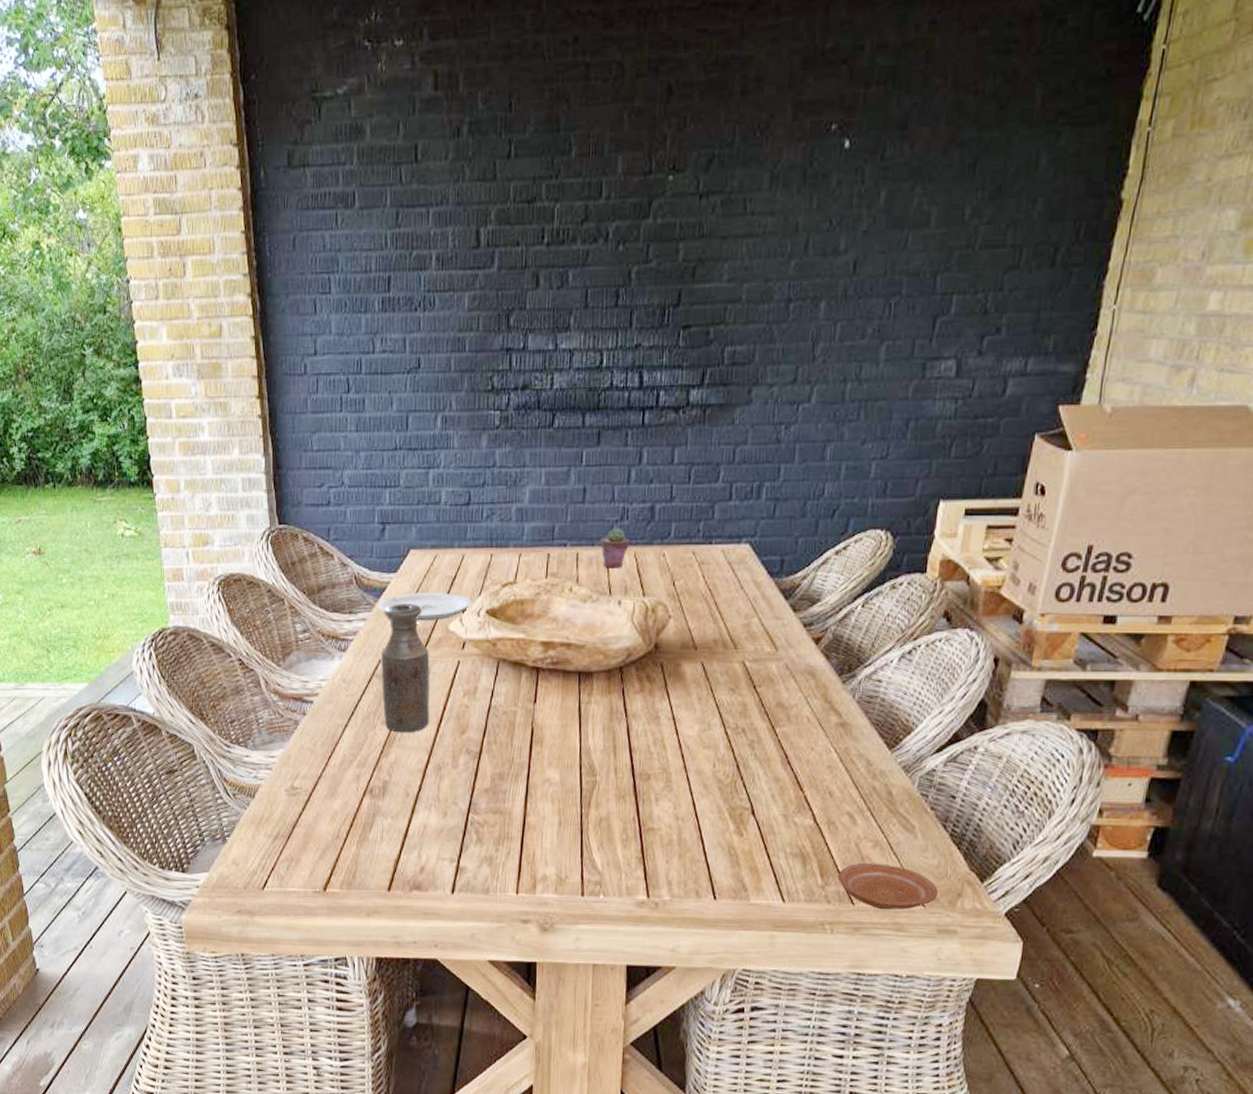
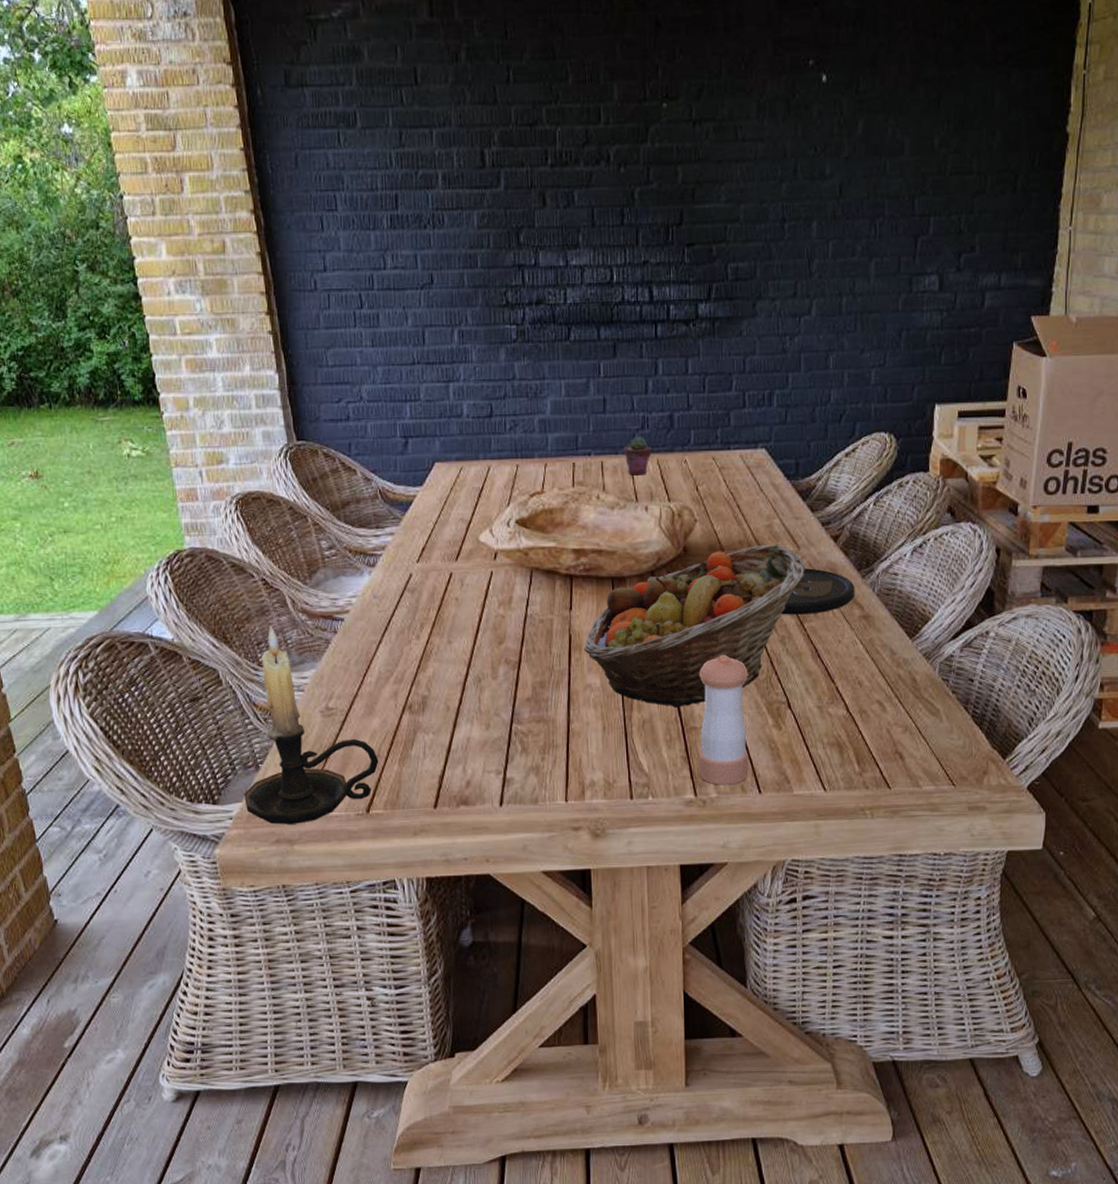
candle holder: none [211,704,338,897] -> present [244,625,379,825]
plate: present [378,593,472,621] -> none [406,504,501,533]
bottle: present [381,604,430,733] -> none [412,516,466,647]
fruit basket: none [545,644,782,807] -> present [584,544,805,708]
pepper shaker: none [654,756,712,889] -> present [698,655,749,785]
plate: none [752,671,834,719] -> present [781,568,855,615]
plate: present [838,862,938,910] -> none [873,747,965,792]

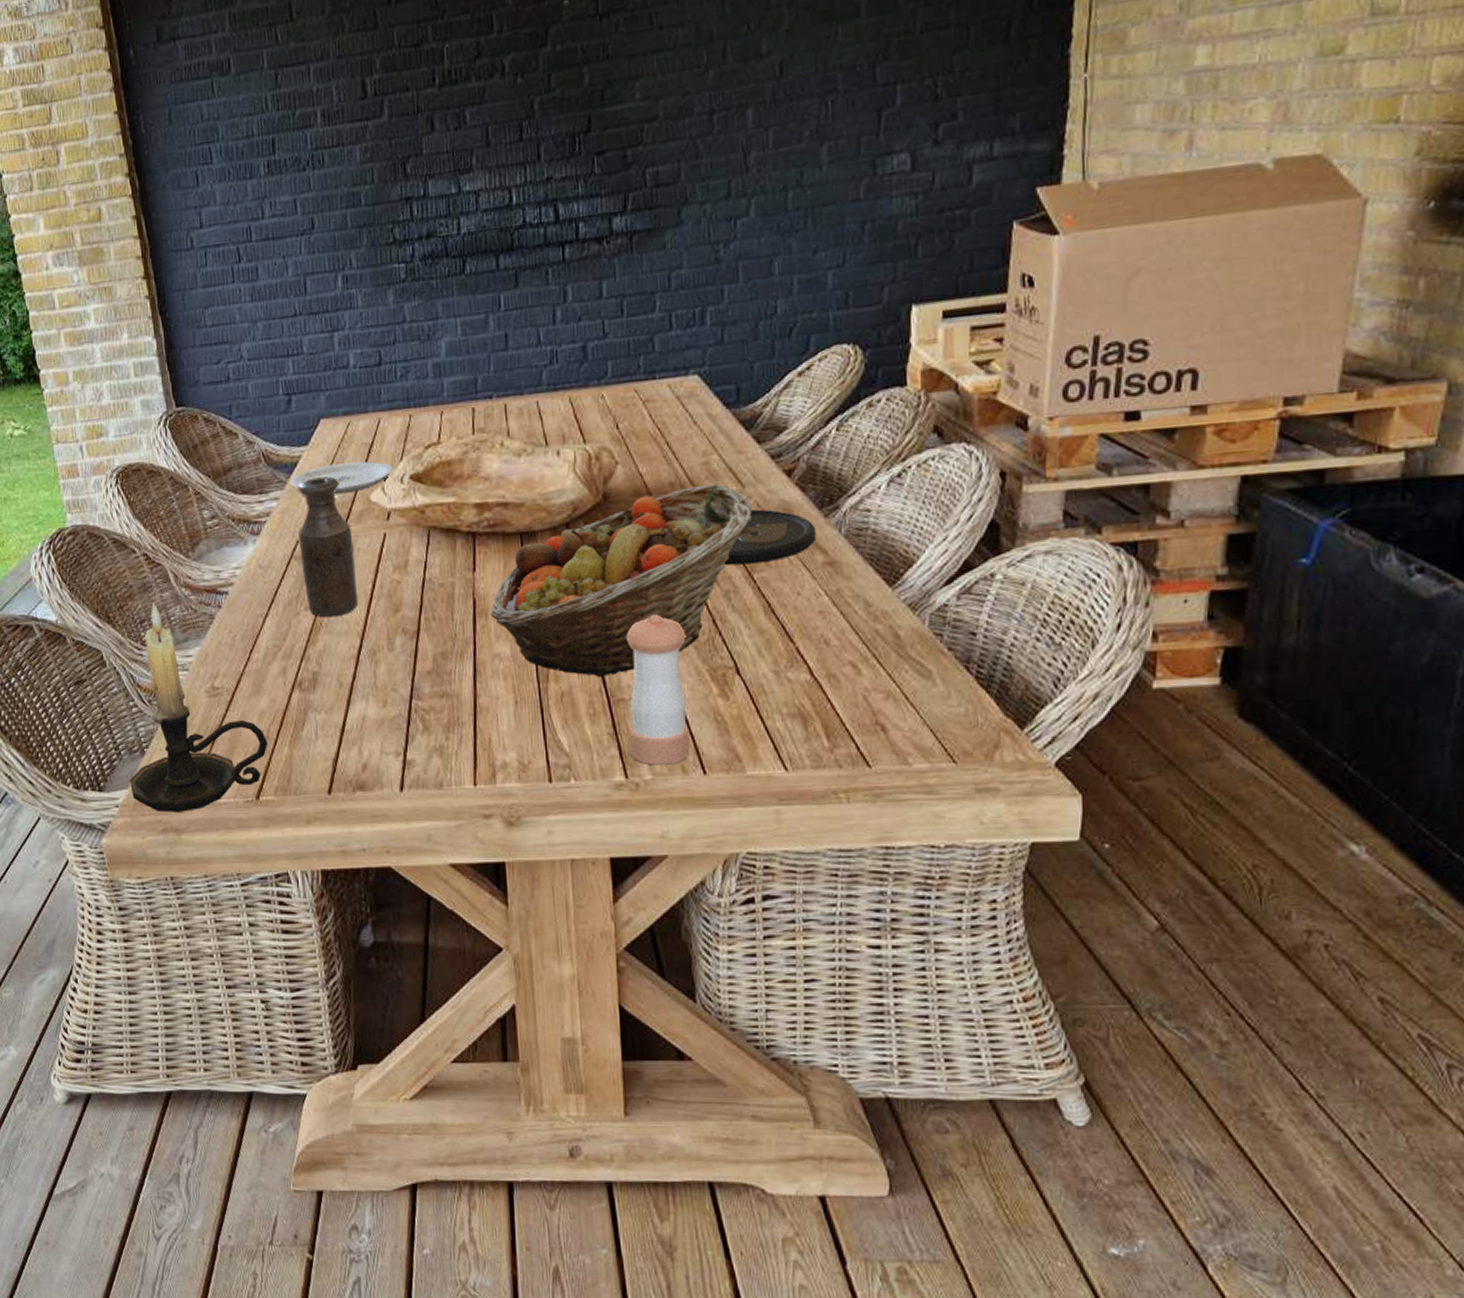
plate: none [406,504,501,533] -> present [291,461,394,495]
bottle: none [412,516,466,647] -> present [298,476,359,618]
potted succulent: present [624,436,652,476] -> none [530,372,563,417]

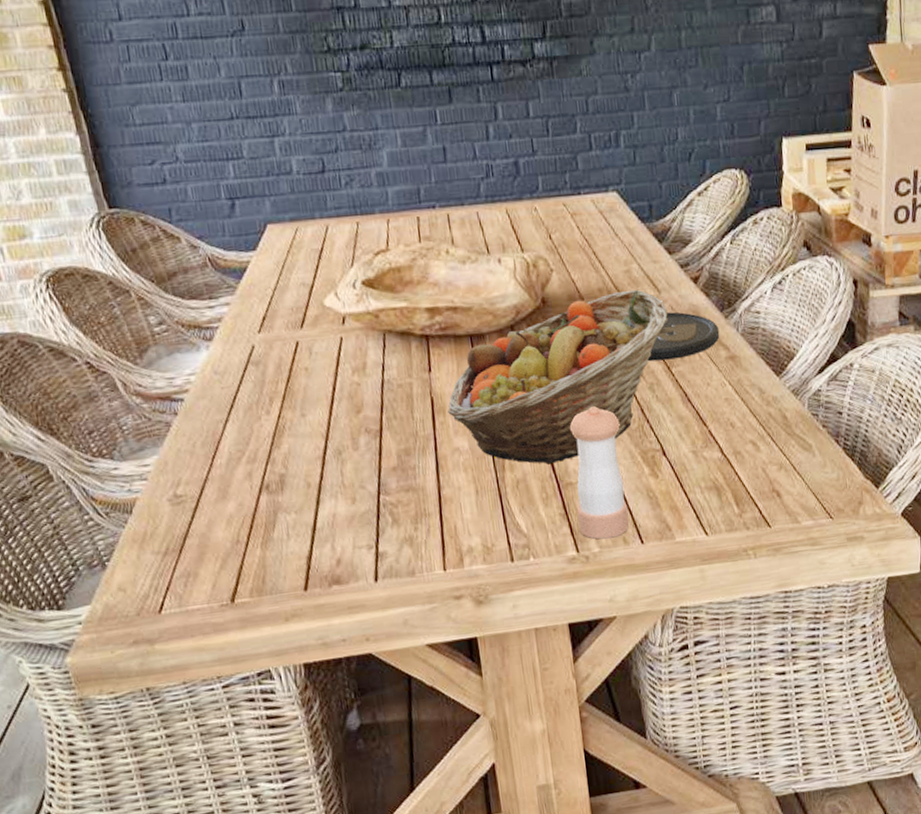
candle holder: present [129,602,268,812] -> none [91,412,240,625]
plate: present [291,461,394,495] -> none [241,267,346,300]
bottle: present [298,476,359,618] -> none [249,282,321,421]

